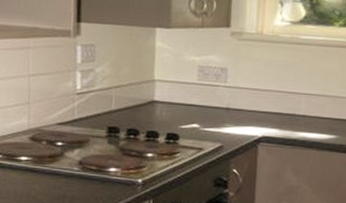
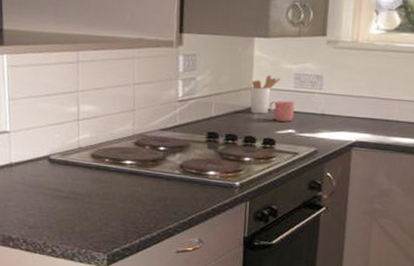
utensil holder: none [152,67,183,108] -> present [250,75,280,114]
mug: none [172,94,199,116] -> present [269,101,295,122]

